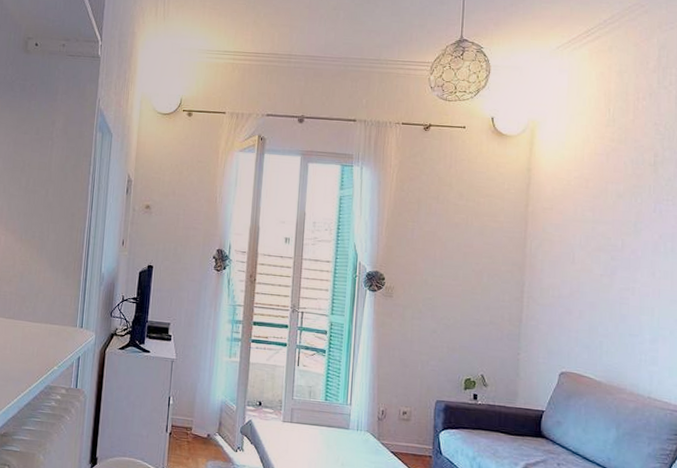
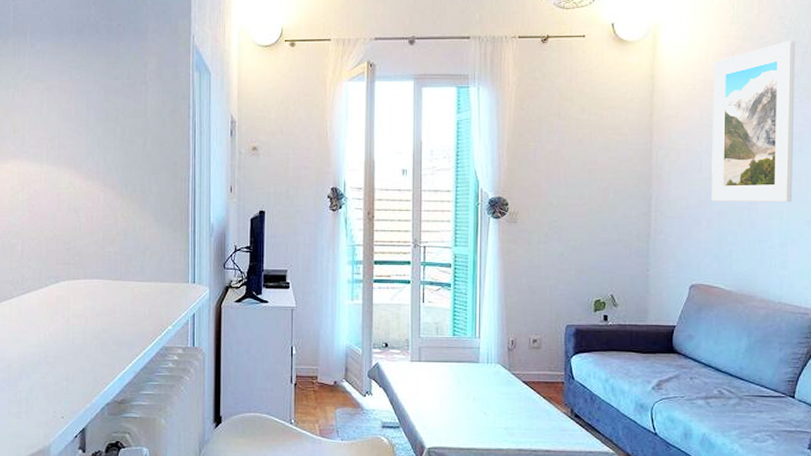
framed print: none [583,145,669,300] -> present [711,40,795,202]

